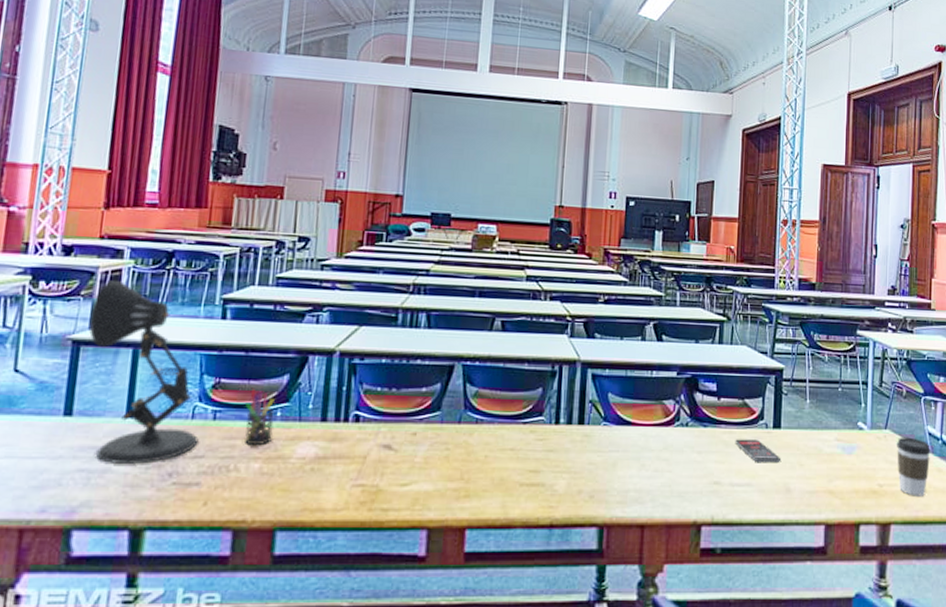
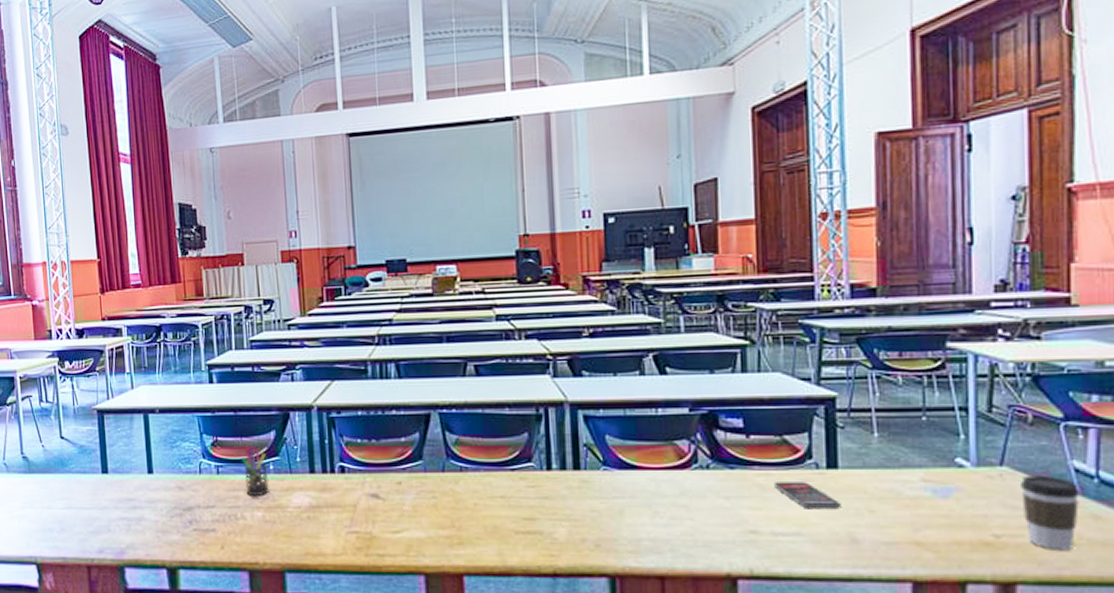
desk lamp: present [89,281,199,464] -> none [106,356,208,513]

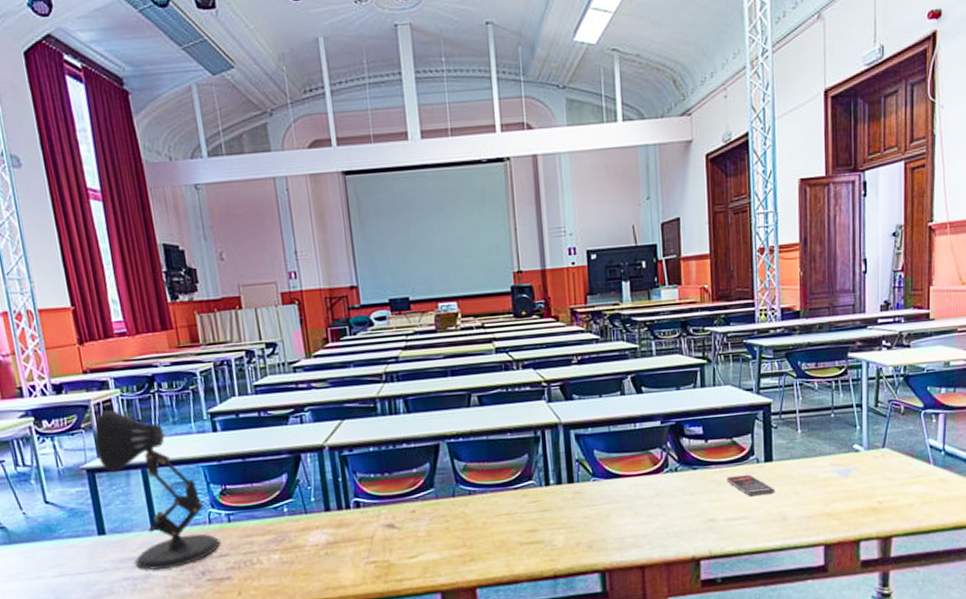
desk lamp: none [106,356,208,513] -> present [94,410,220,570]
pen holder: present [242,445,269,497] -> none [254,491,285,540]
coffee cup: present [1021,475,1081,551] -> none [896,452,933,508]

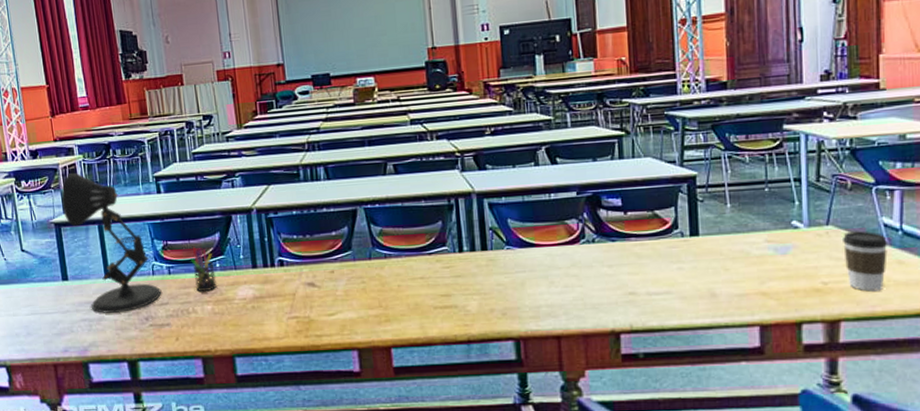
pen holder: none [254,491,285,540] -> present [190,247,217,292]
smartphone: present [726,475,776,497] -> none [648,249,703,271]
coffee cup: none [896,452,933,508] -> present [843,231,889,292]

